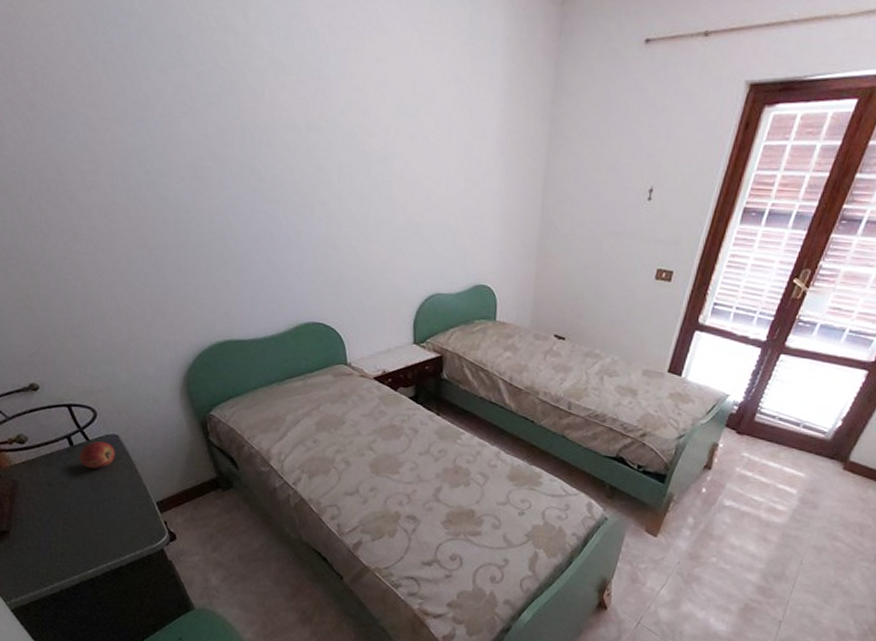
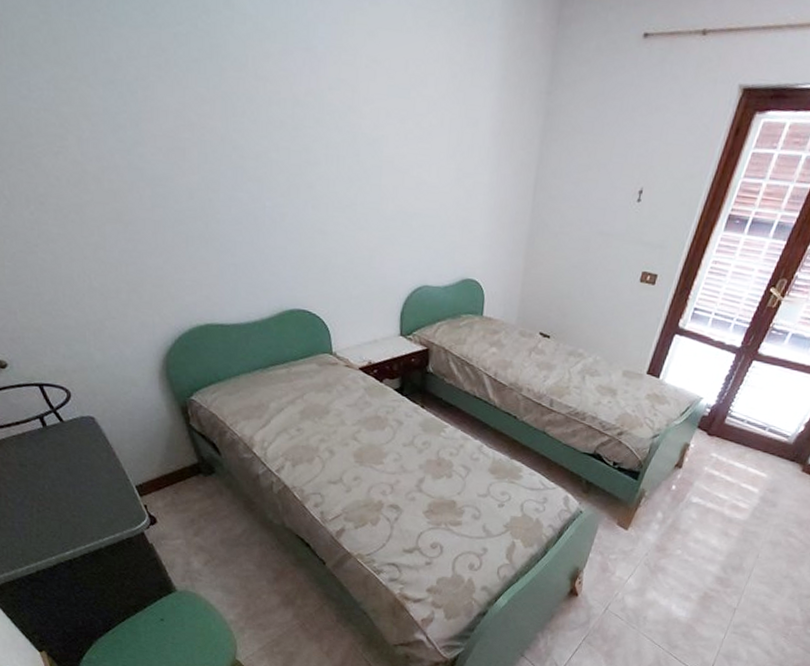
apple: present [79,441,116,468] -> none [52,423,92,450]

